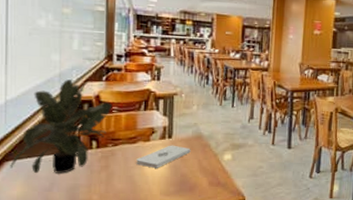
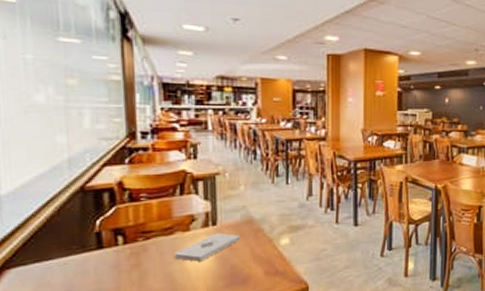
potted plant: present [10,79,113,174] -> none [12,165,140,281]

